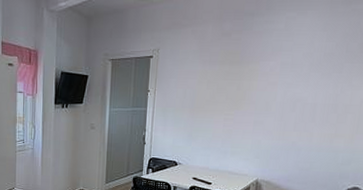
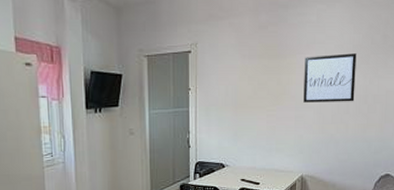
wall art: none [264,61,328,111] -> present [303,53,357,103]

